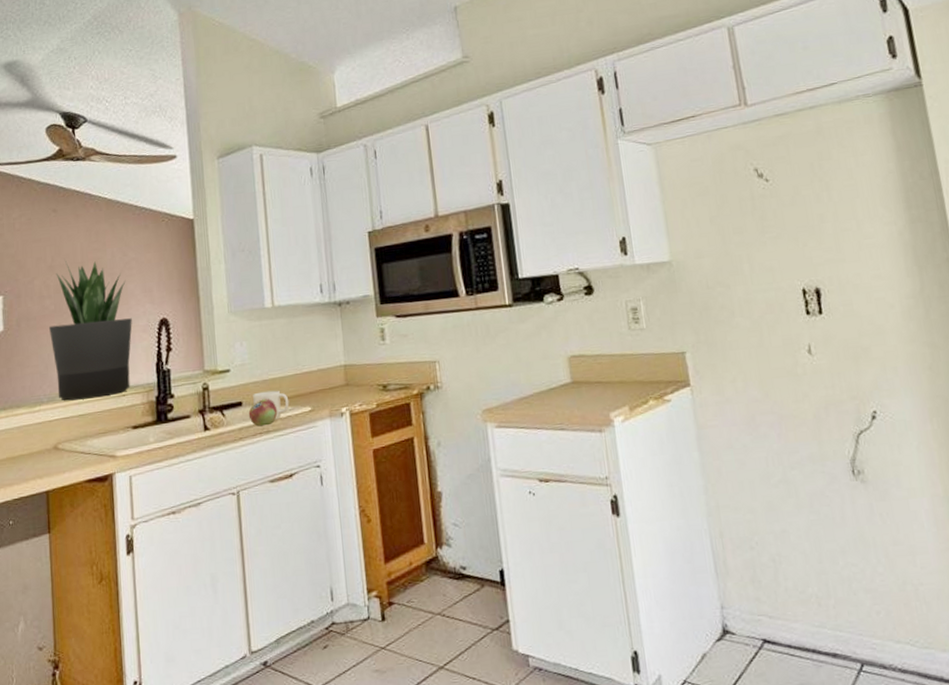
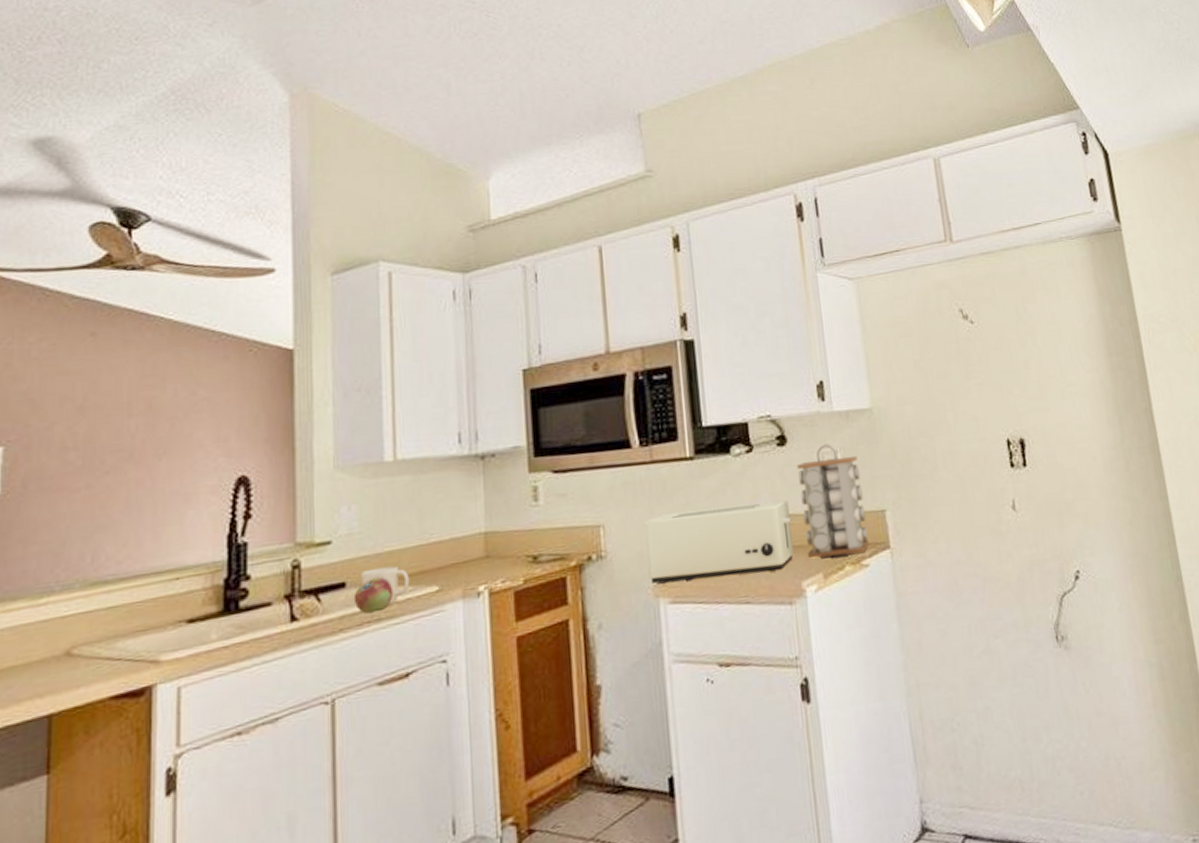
planter: present [49,261,132,401] -> none [72,401,197,589]
toaster: none [471,342,603,411] -> present [643,499,795,584]
spice rack: none [602,293,671,394] -> present [796,443,869,559]

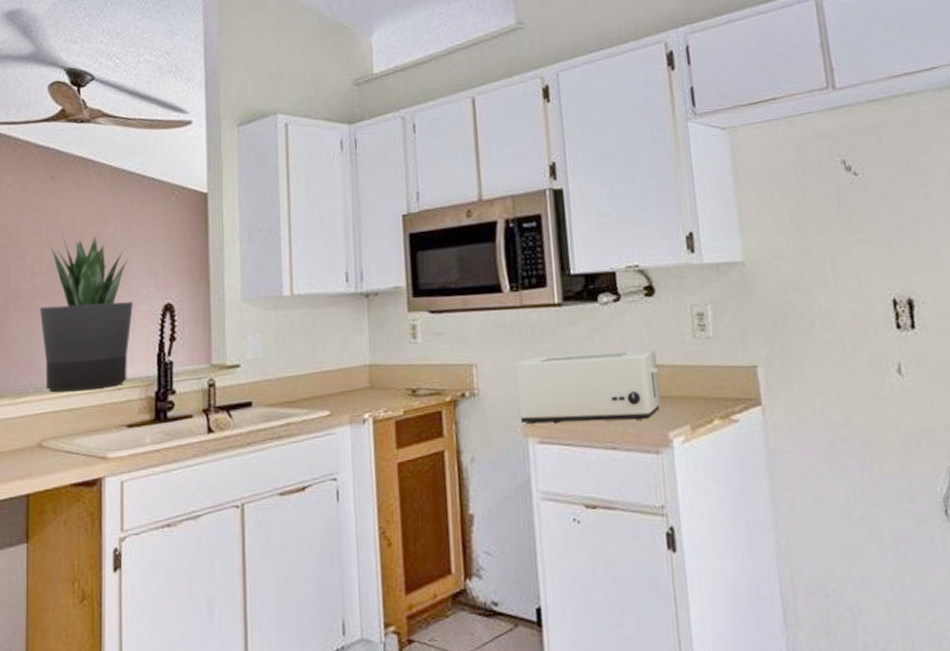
planter: none [72,401,197,589] -> present [40,235,133,393]
fruit: present [353,577,394,614] -> none [258,399,292,431]
mug: present [361,565,410,604] -> none [264,390,305,424]
spice rack: present [796,443,869,559] -> none [664,296,739,411]

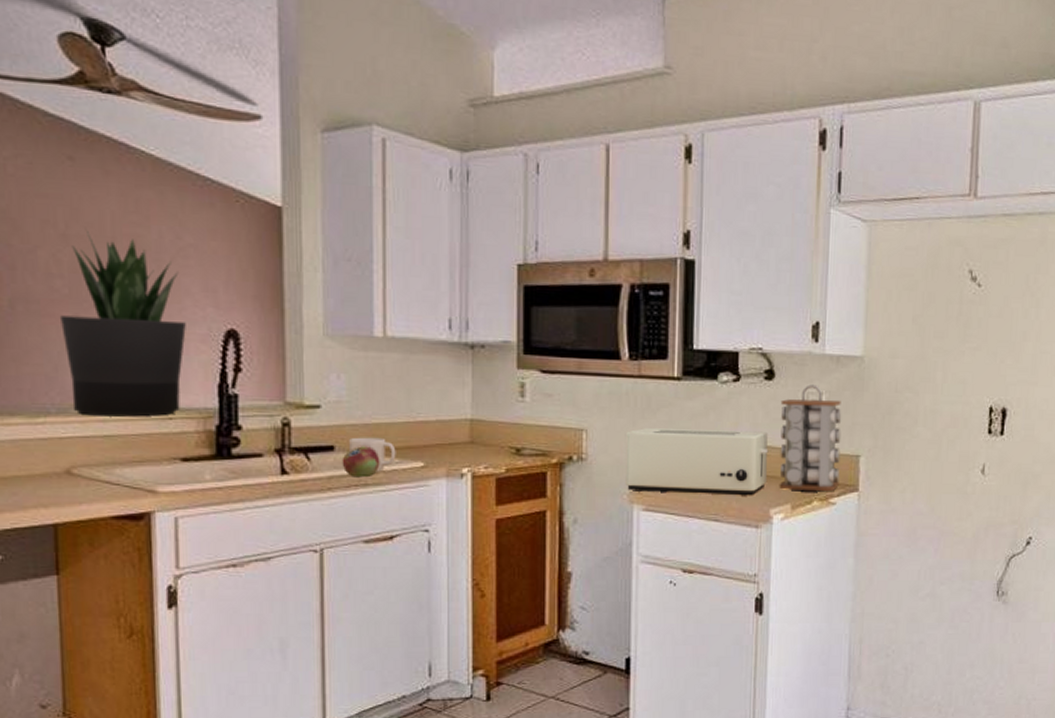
fruit: none [258,399,292,431] -> present [342,446,380,478]
mug: none [264,390,305,424] -> present [349,437,396,472]
spice rack: none [664,296,739,411] -> present [779,384,842,492]

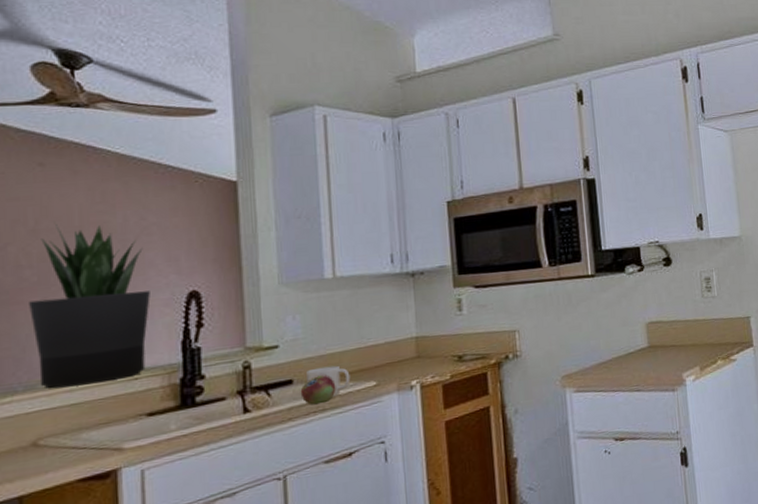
toaster: present [625,428,769,496] -> none [552,309,677,377]
spice rack: present [779,384,842,492] -> none [679,264,737,355]

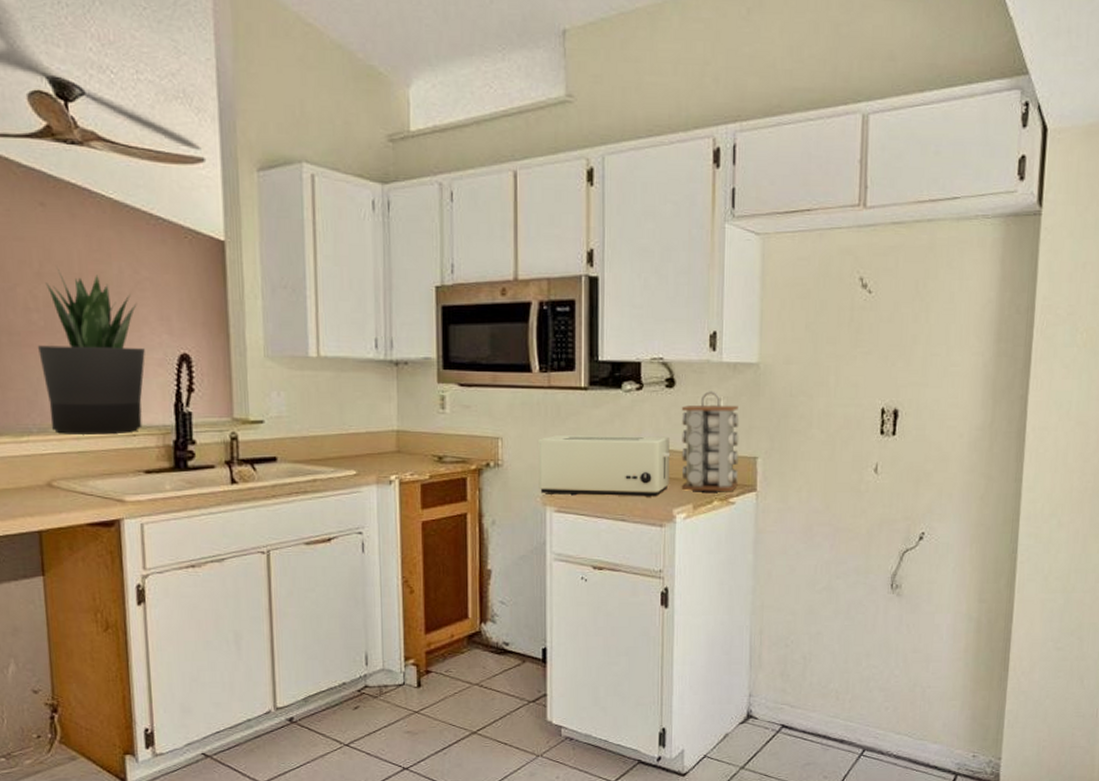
fruit: present [300,375,336,405] -> none [283,457,318,486]
mug: present [306,365,351,397] -> none [290,449,332,480]
toaster: none [552,309,677,377] -> present [537,435,671,497]
spice rack: none [679,264,737,355] -> present [681,391,740,492]

